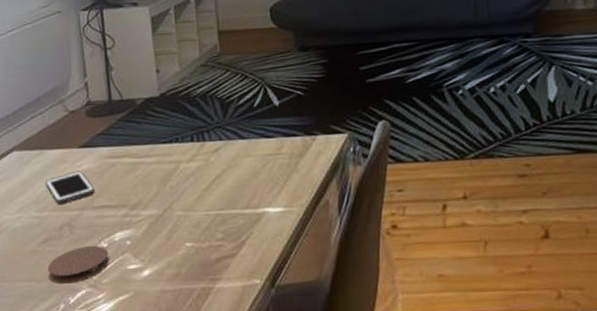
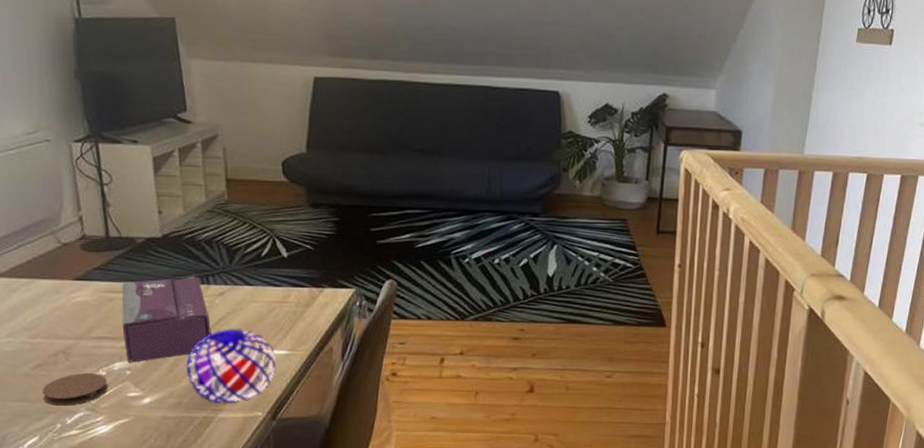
cell phone: present [46,171,94,204] -> none [37,302,91,332]
tissue box: none [122,133,207,232] -> present [121,276,211,363]
decorative orb: none [183,186,273,272] -> present [185,329,276,403]

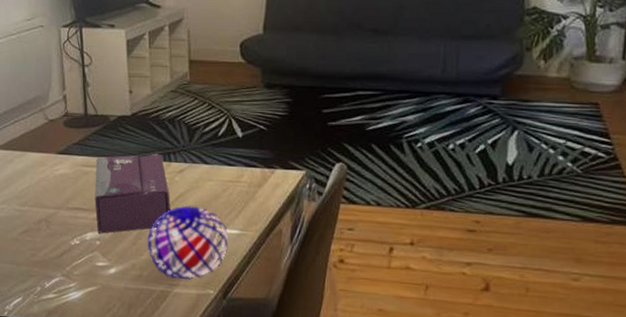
coaster: present [42,374,108,406] -> none [27,241,80,271]

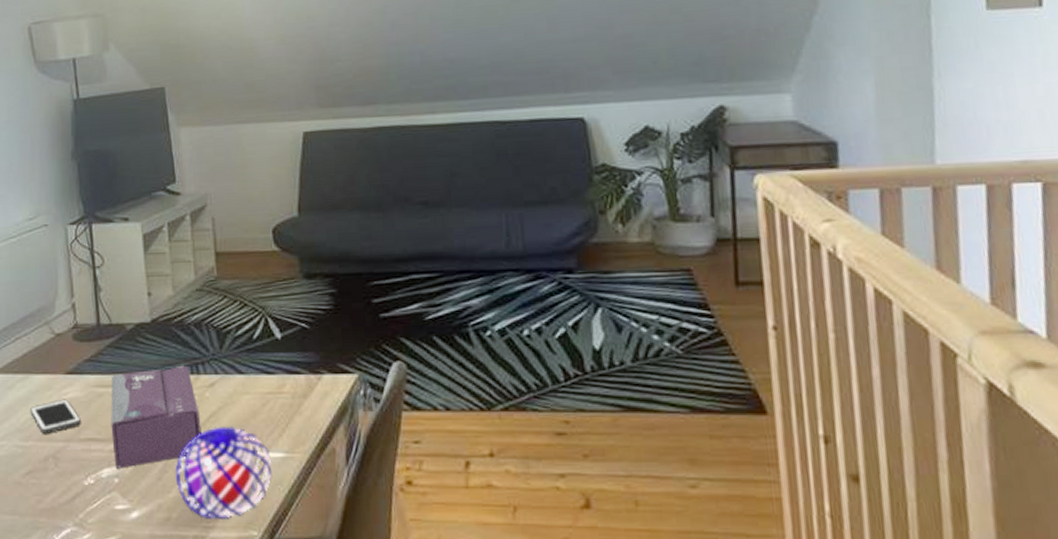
cell phone: none [26,174,69,202] -> present [30,399,81,434]

